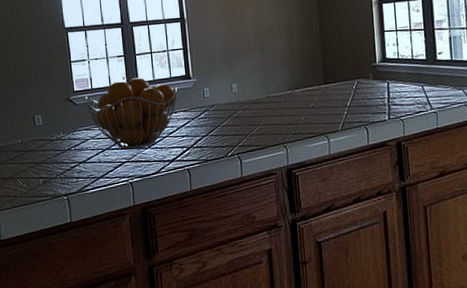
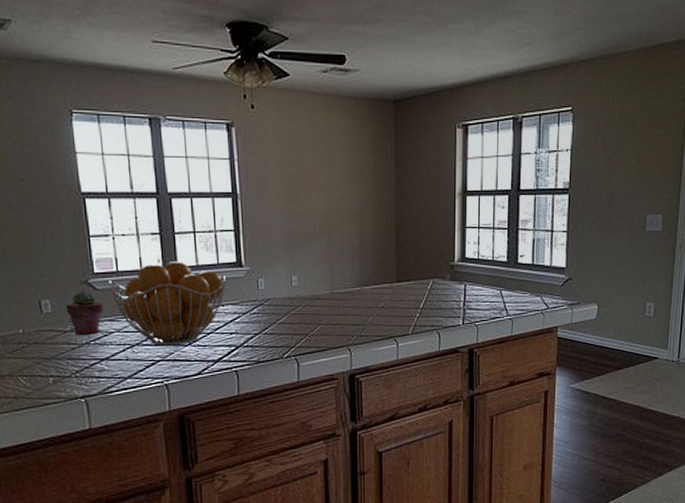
potted succulent: none [53,106,82,143] -> present [65,291,104,335]

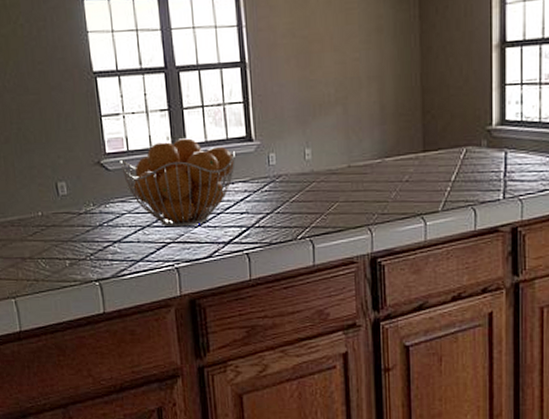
potted succulent: present [65,291,104,335] -> none [80,172,116,217]

